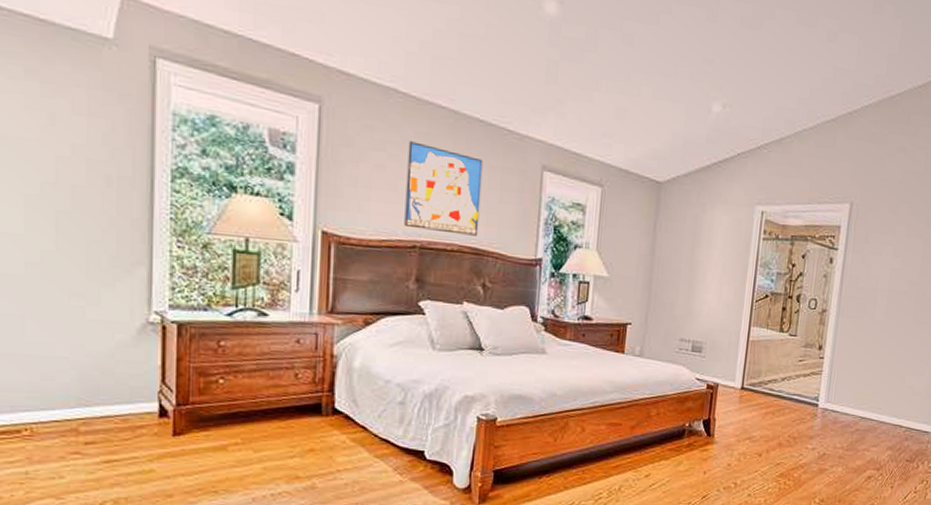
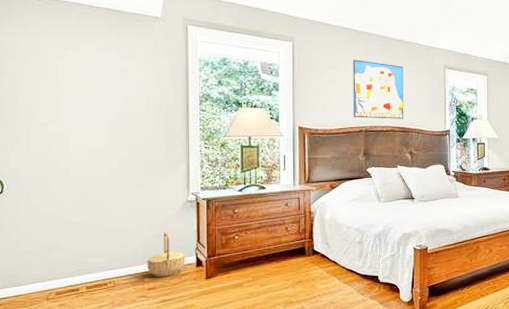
basket: none [83,363,142,429] -> present [147,231,185,278]

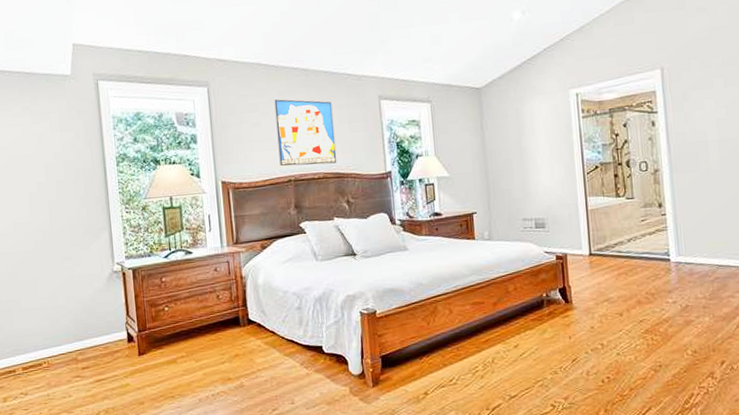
basket: present [147,231,185,278] -> none [78,305,116,356]

